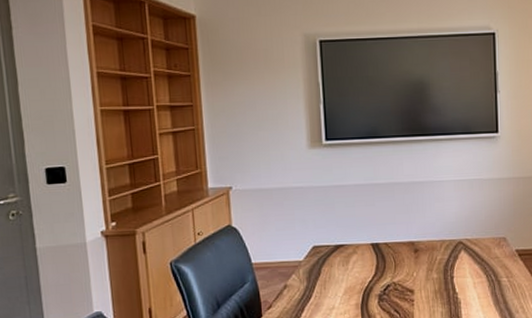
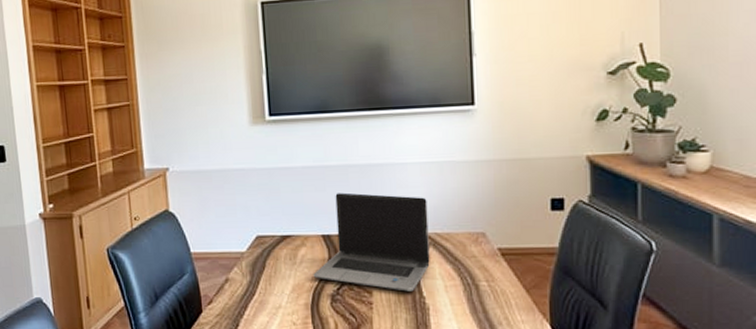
laptop computer: none [363,206,462,289] -> present [313,192,430,292]

